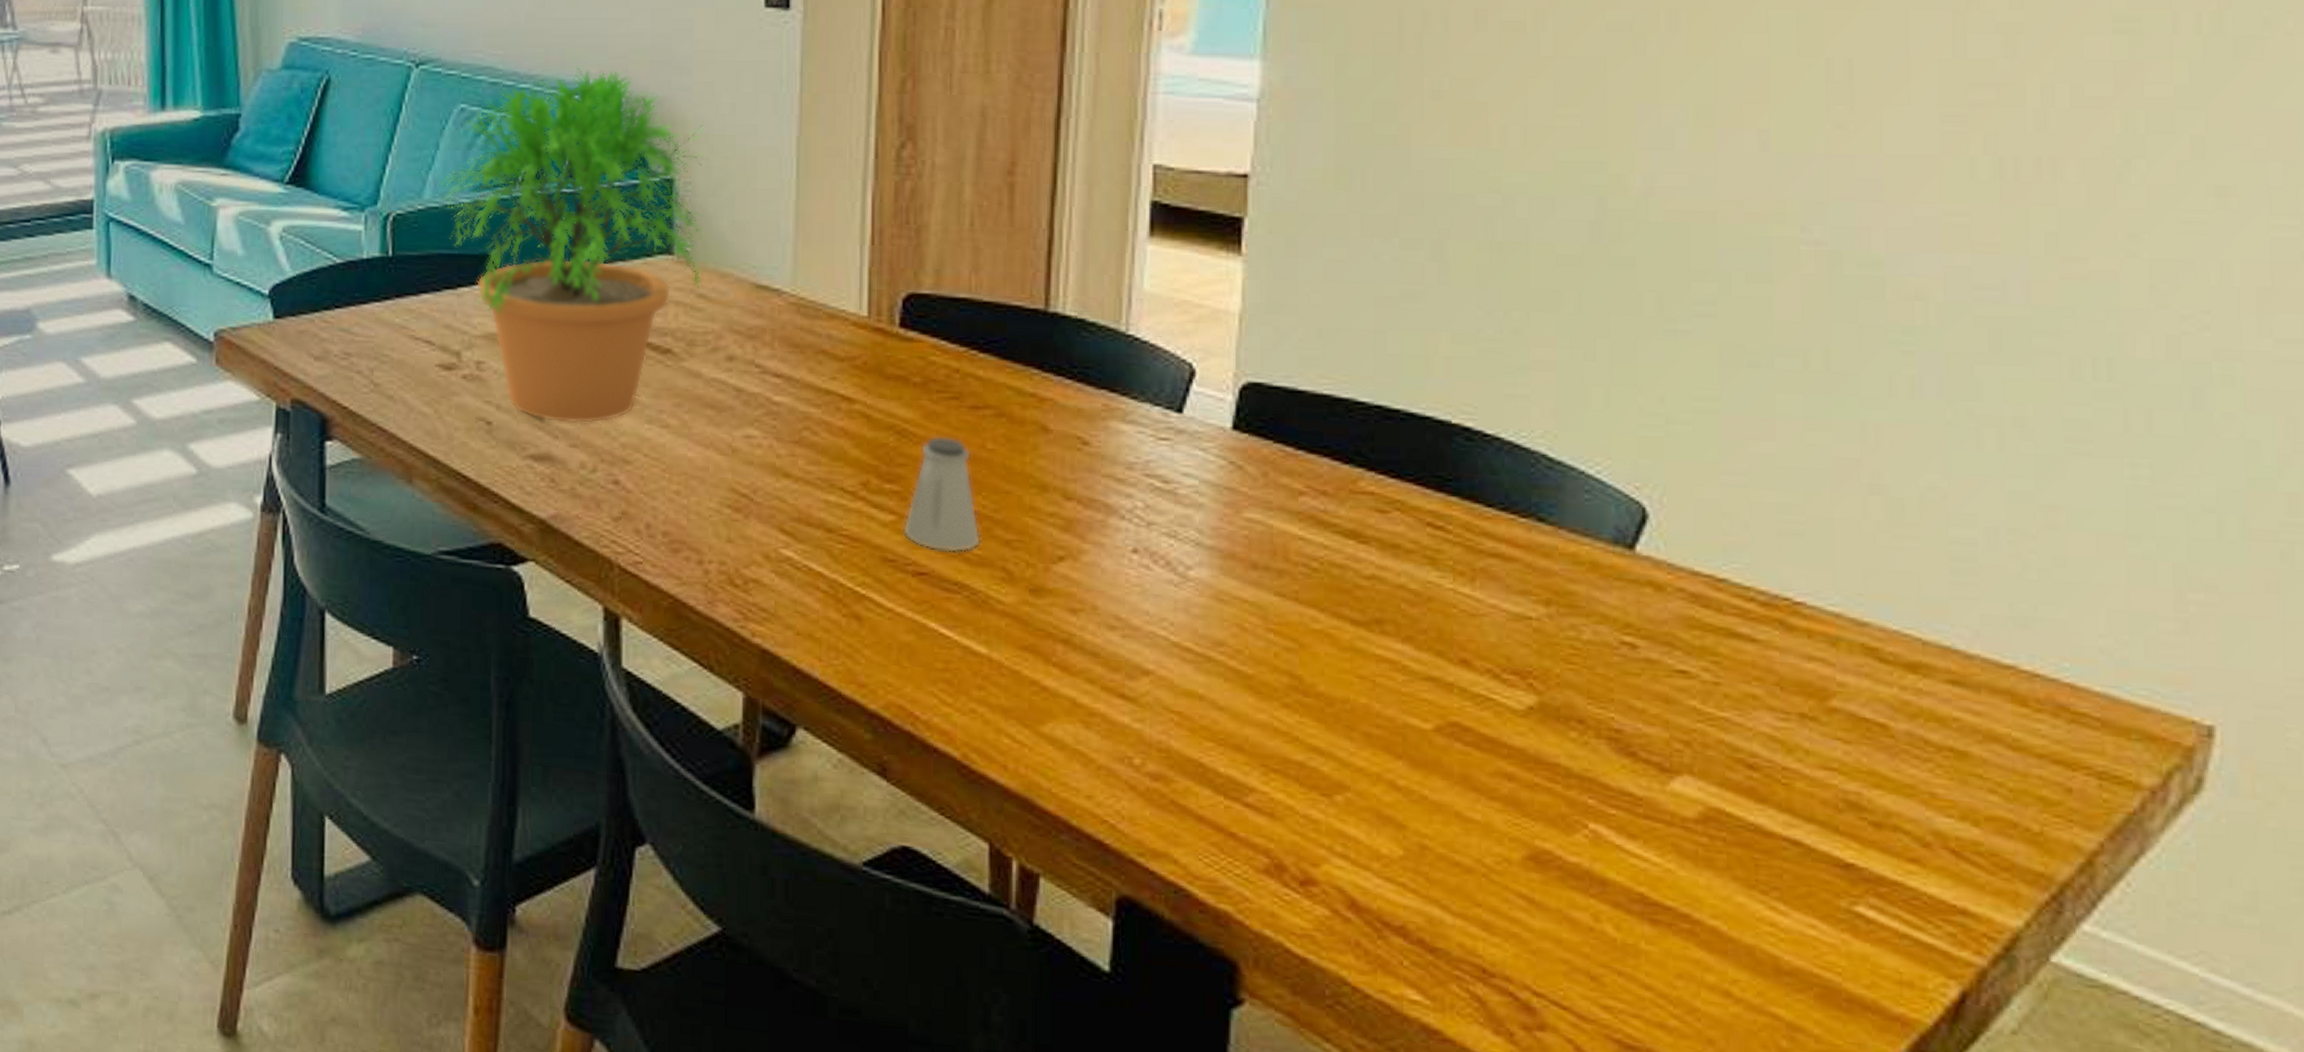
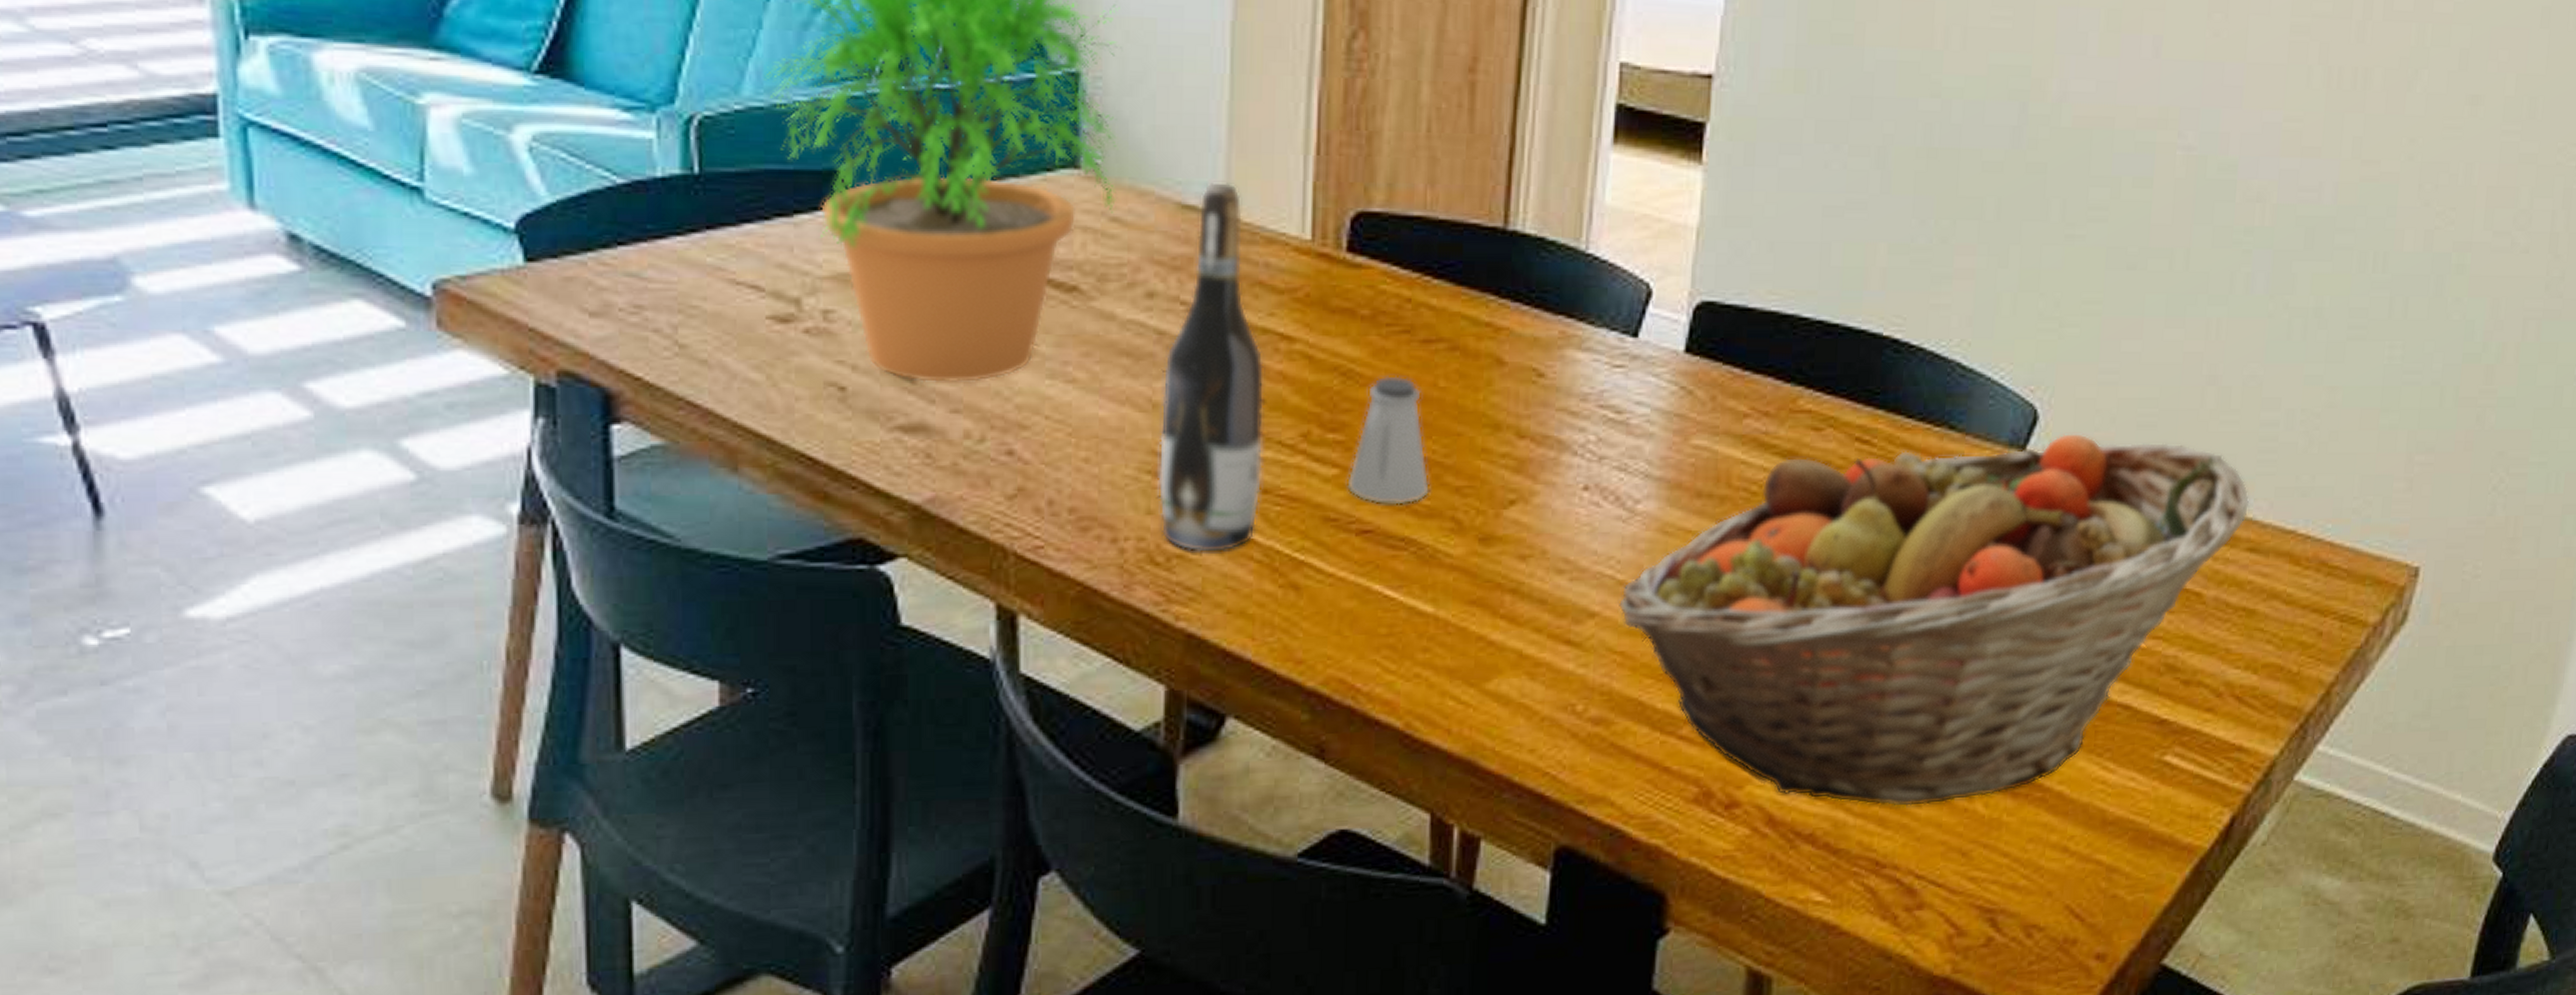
wine bottle: none [736,267,828,581] -> present [1157,182,1265,553]
fruit basket: none [1172,534,1945,918] -> present [1617,432,2250,808]

